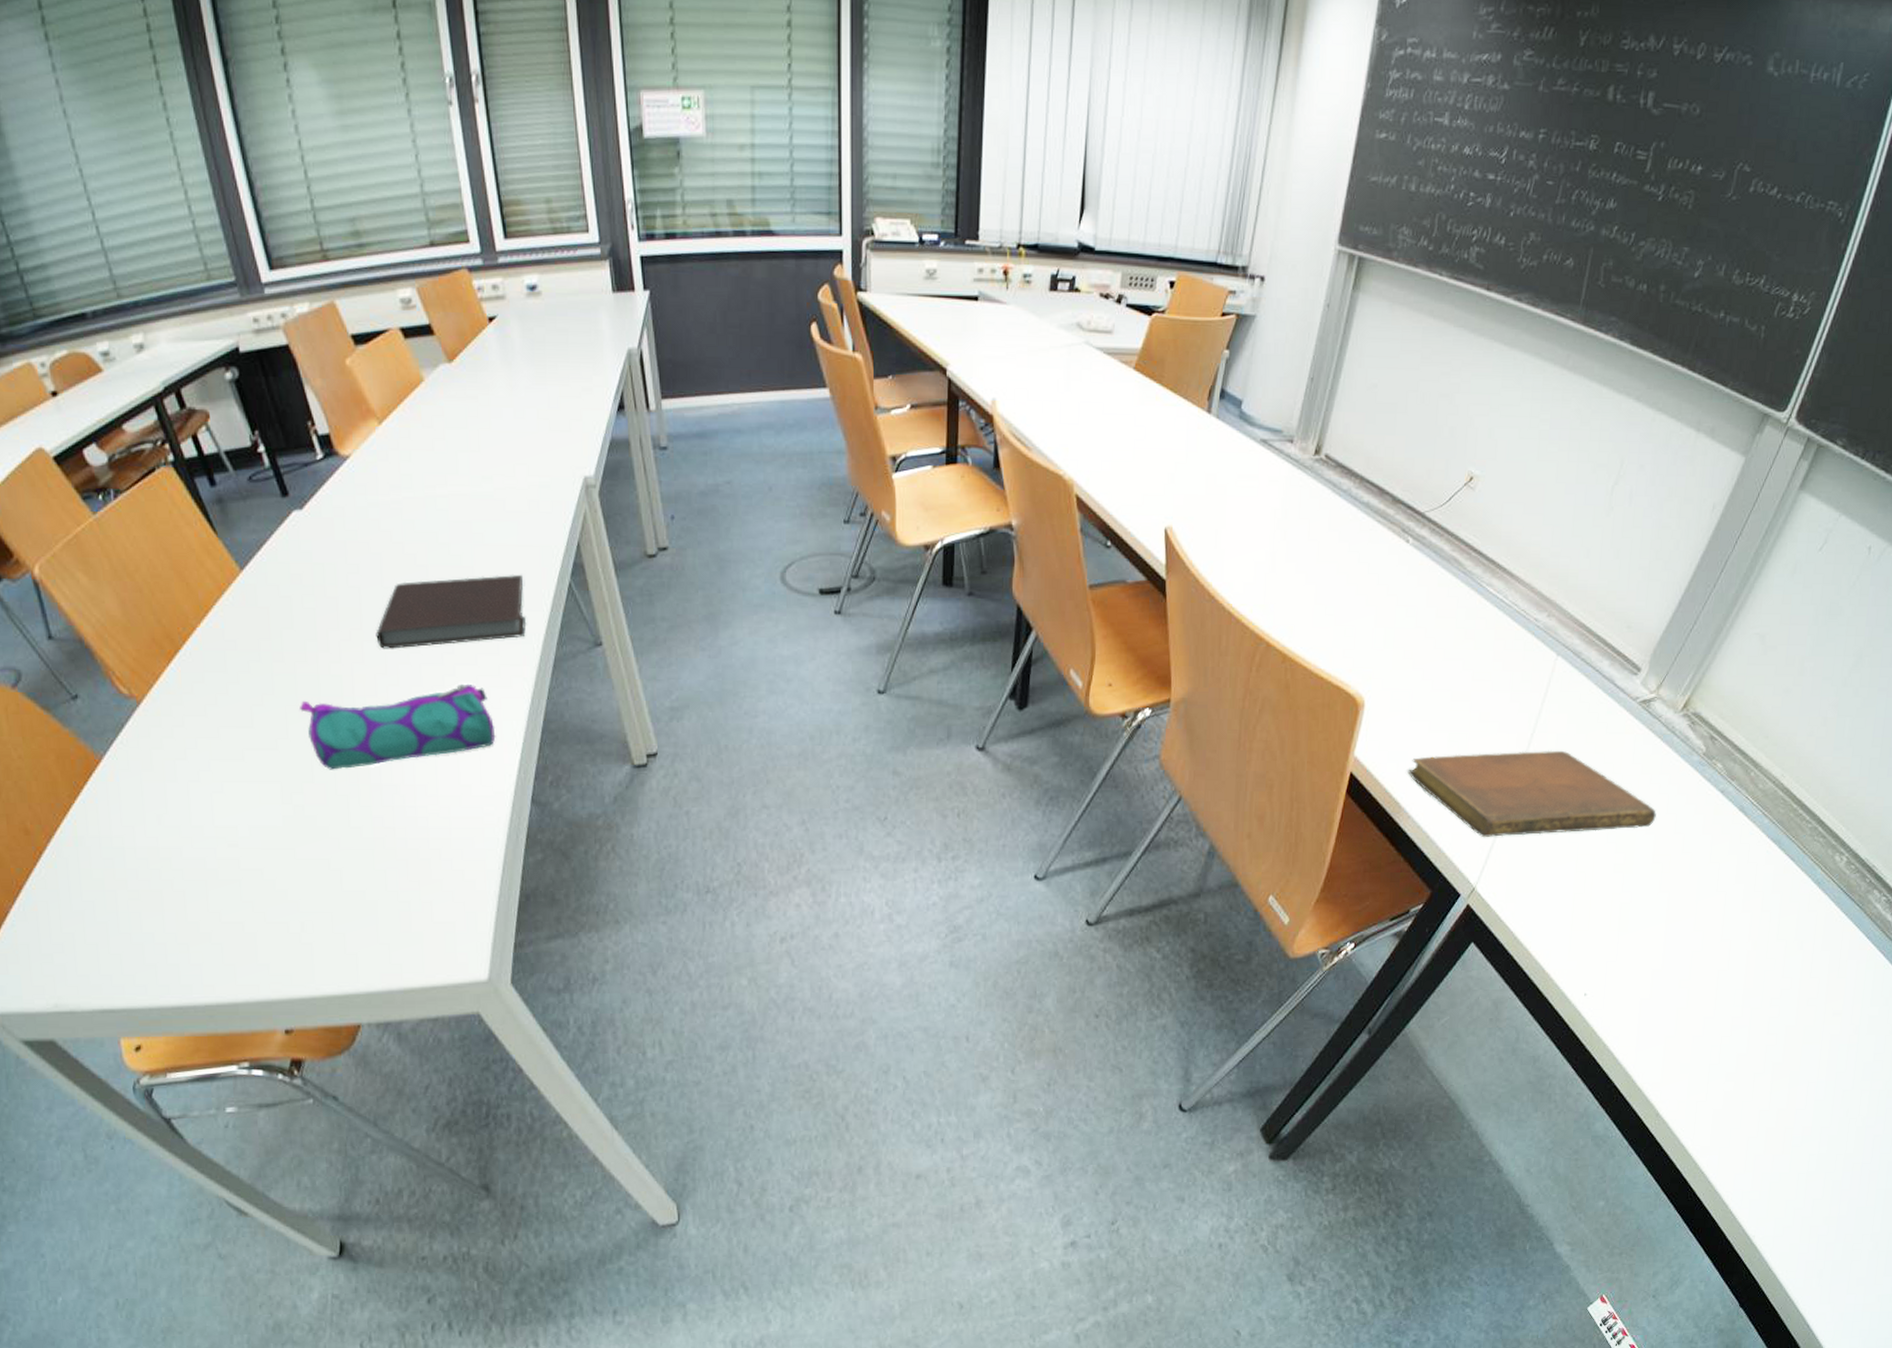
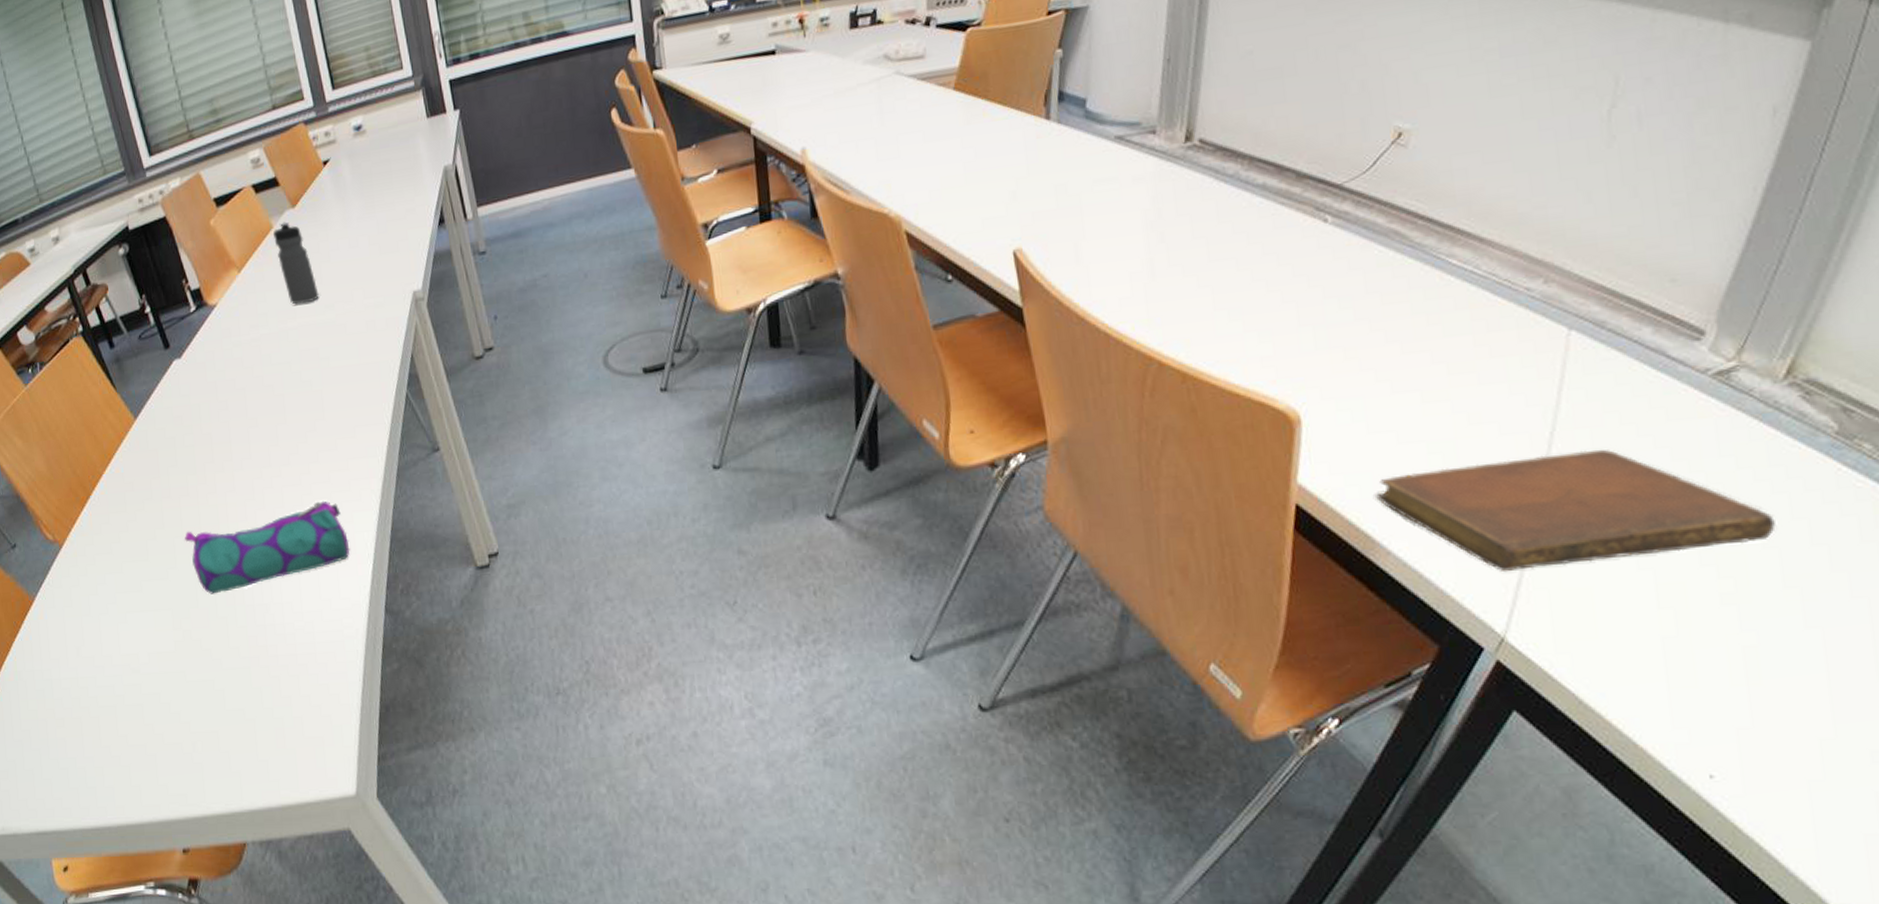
notebook: present [376,574,527,649] -> none [243,391,371,476]
water bottle: none [424,376,477,471] -> present [273,221,320,305]

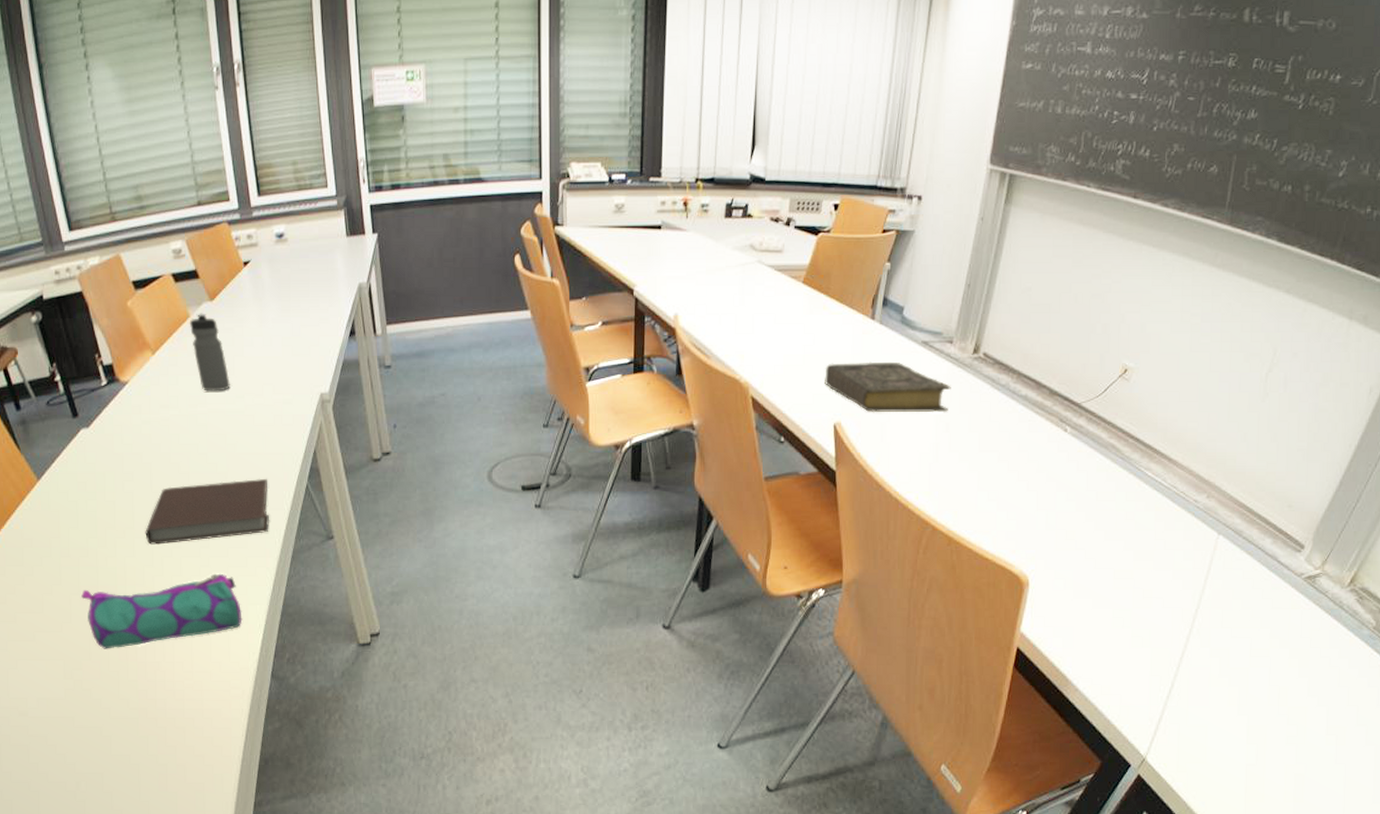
notebook: none [243,391,371,476] -> present [145,478,270,545]
book: none [993,166,1161,232] -> present [825,361,951,413]
notebook: present [1376,449,1776,571] -> none [1073,625,1328,709]

